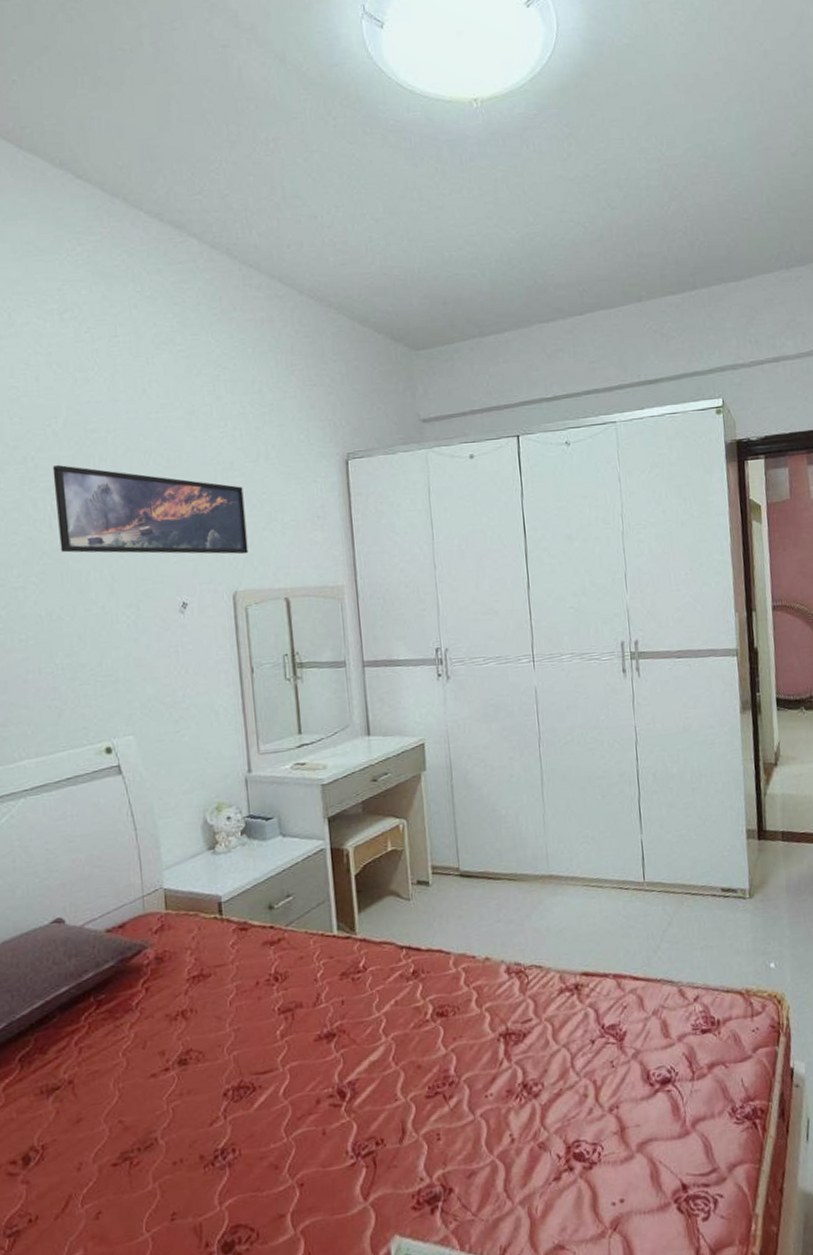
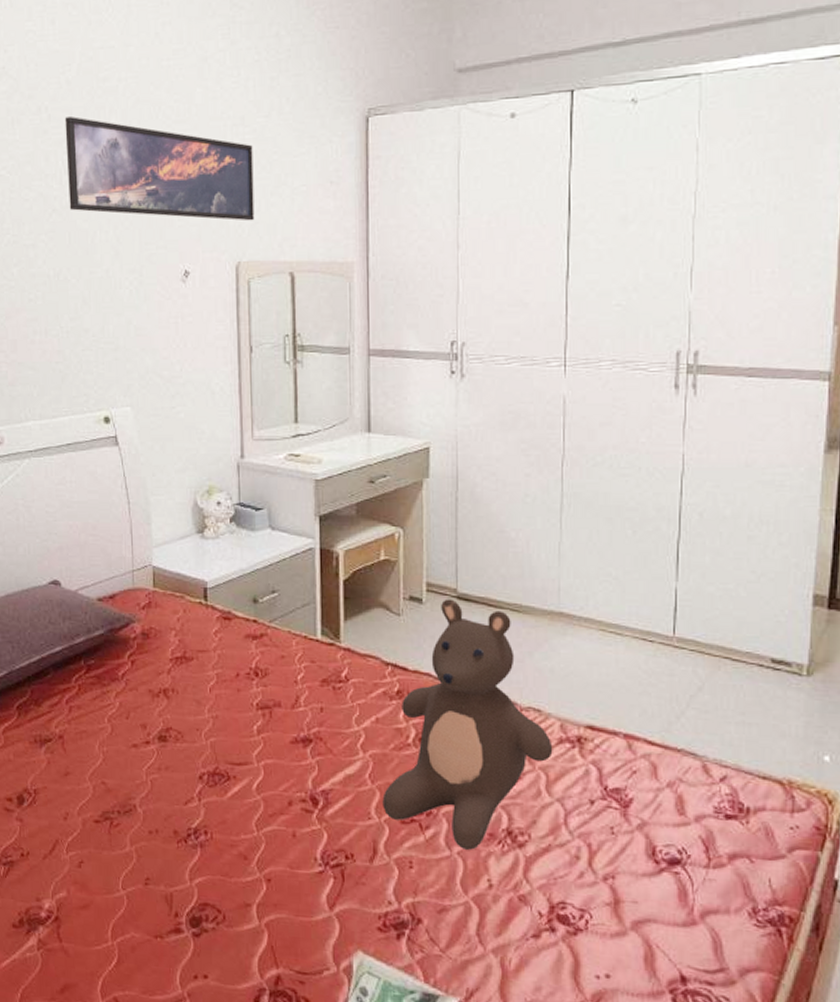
teddy bear: none [407,877,556,1111] -> present [382,599,553,850]

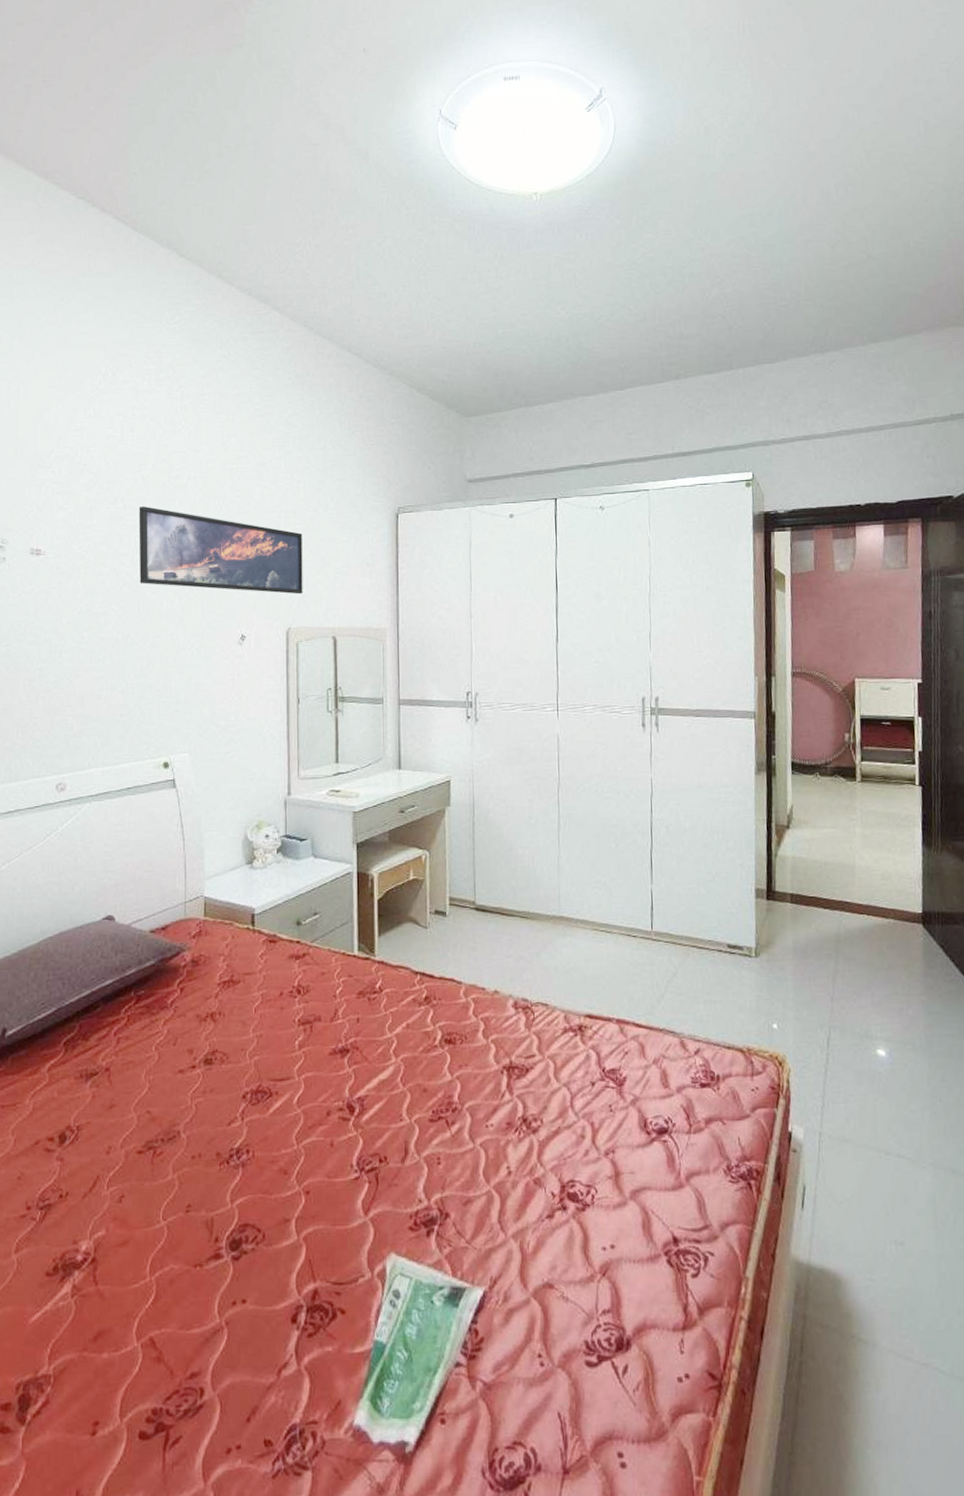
teddy bear: present [382,599,553,850] -> none [413,910,559,1140]

